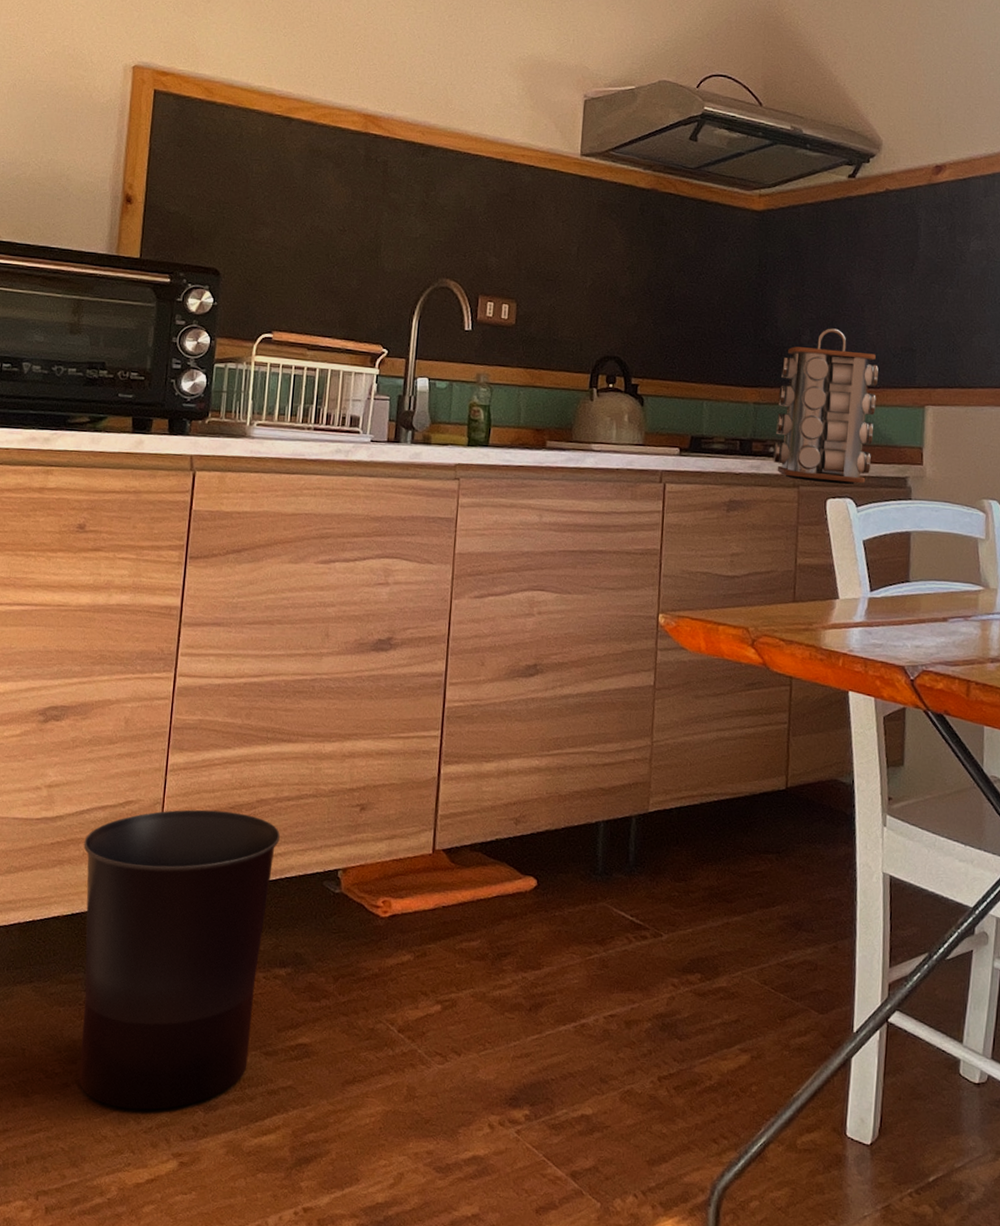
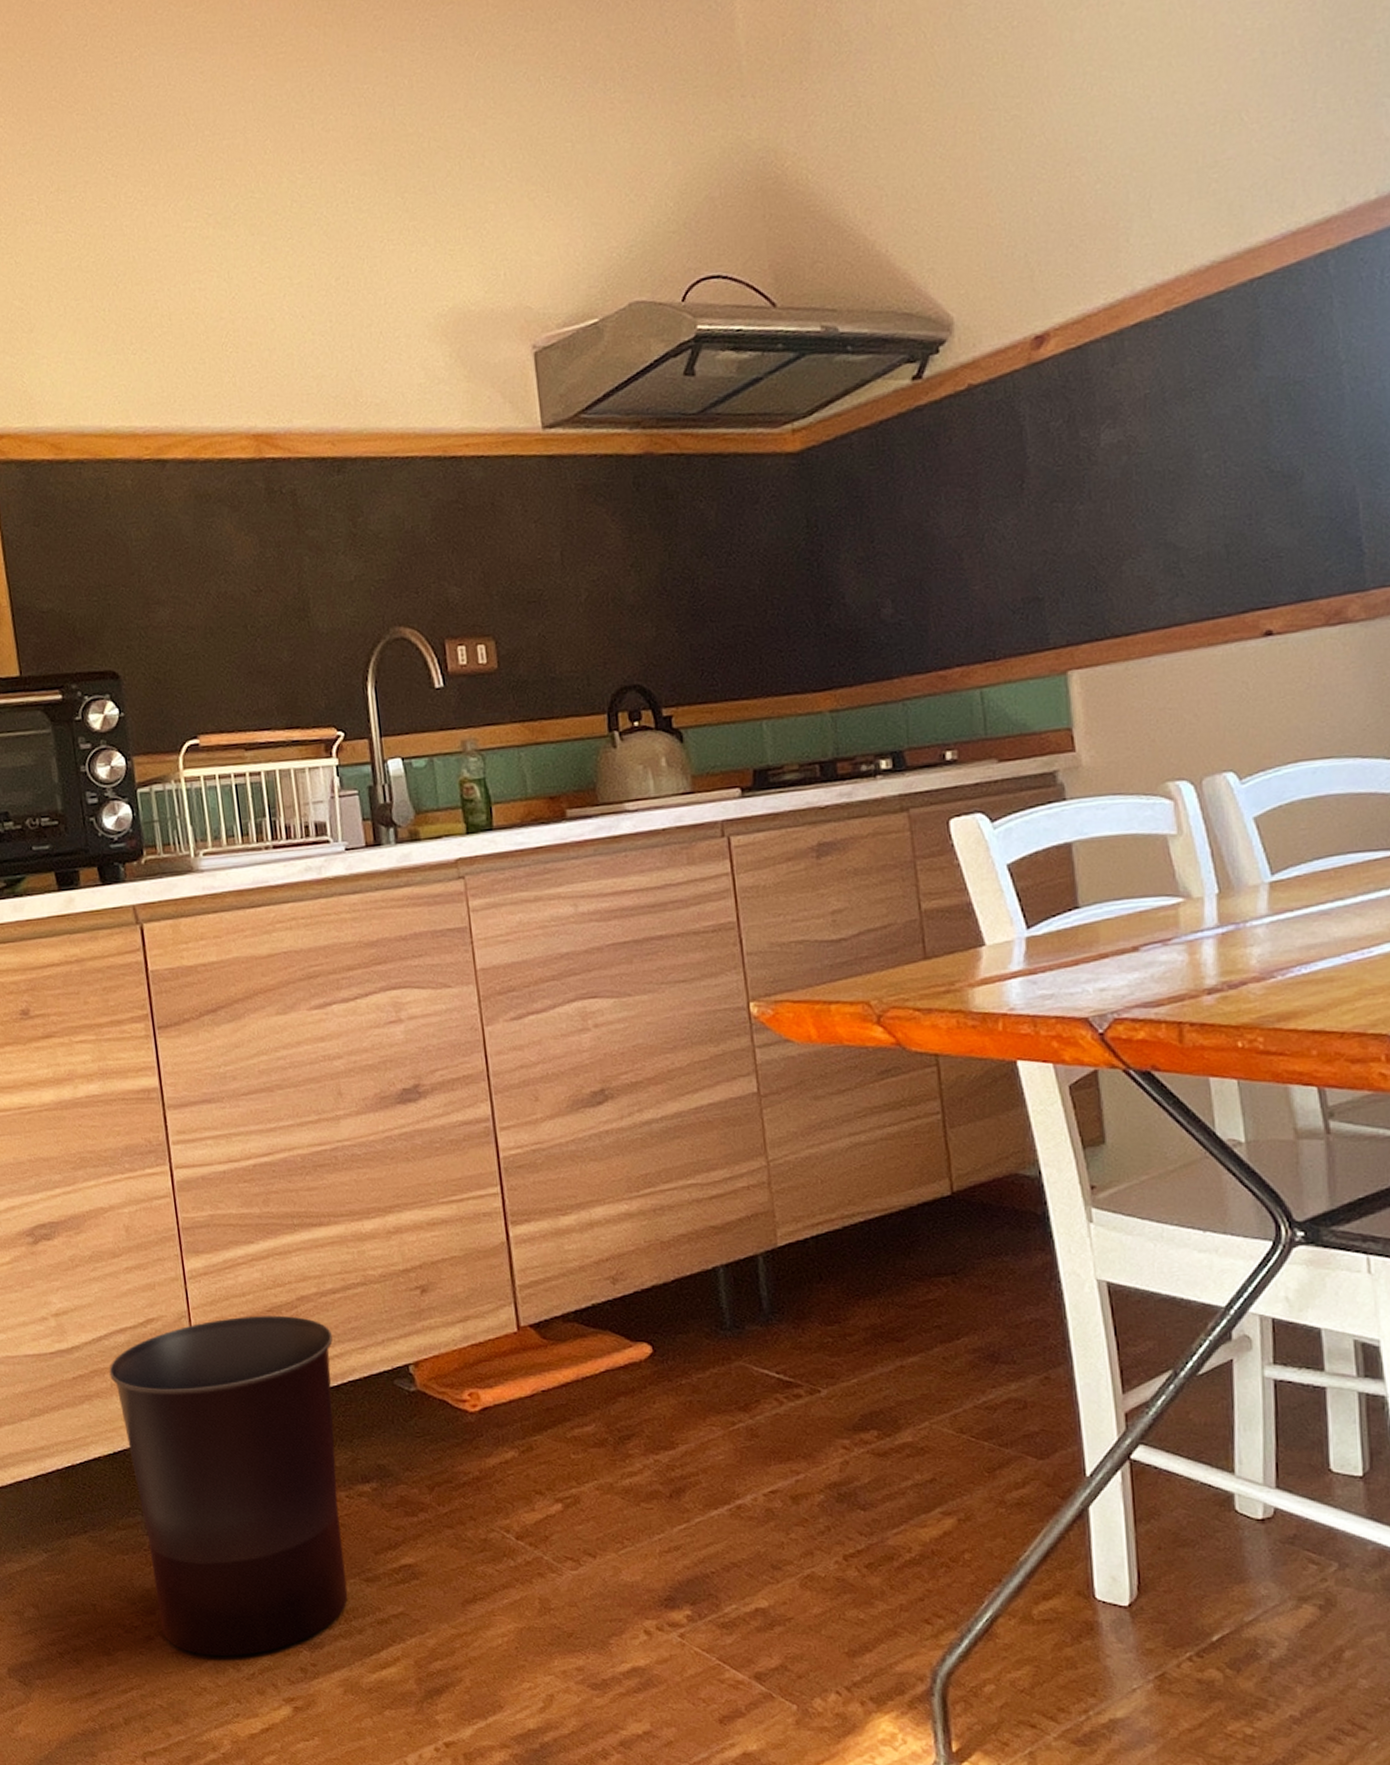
spice rack: present [773,328,879,485] -> none [859,590,1003,801]

